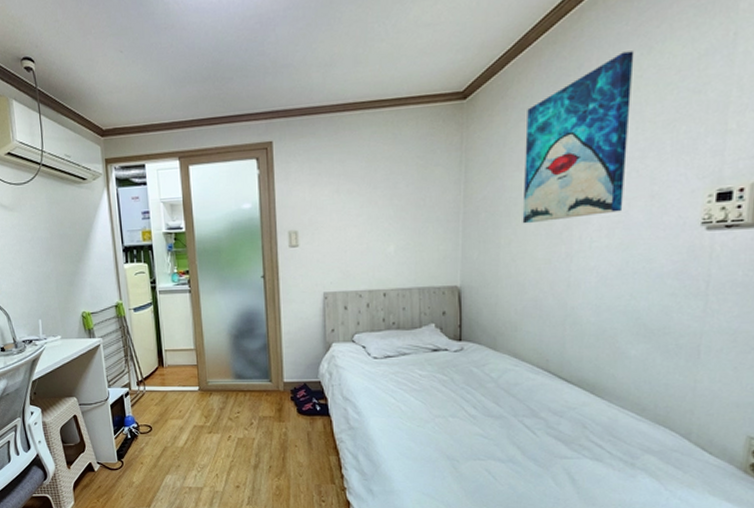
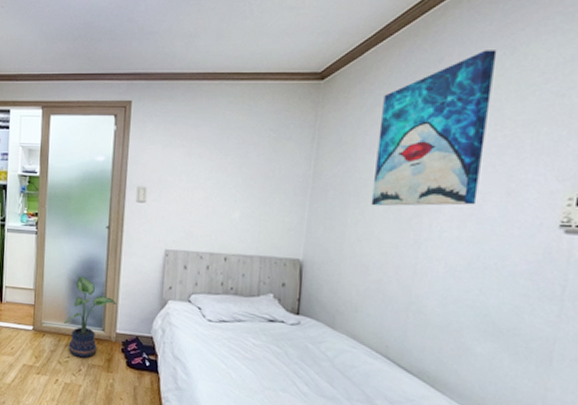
potted plant: none [229,330,281,411] -> present [63,276,116,358]

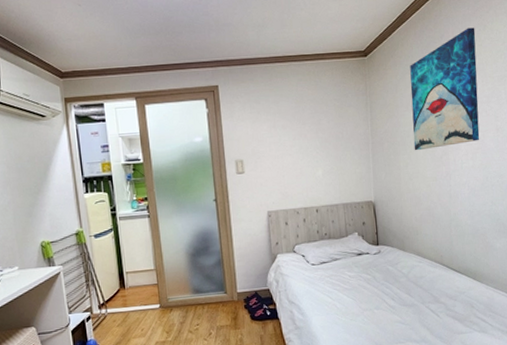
potted plant: present [63,276,116,358] -> none [188,249,233,323]

